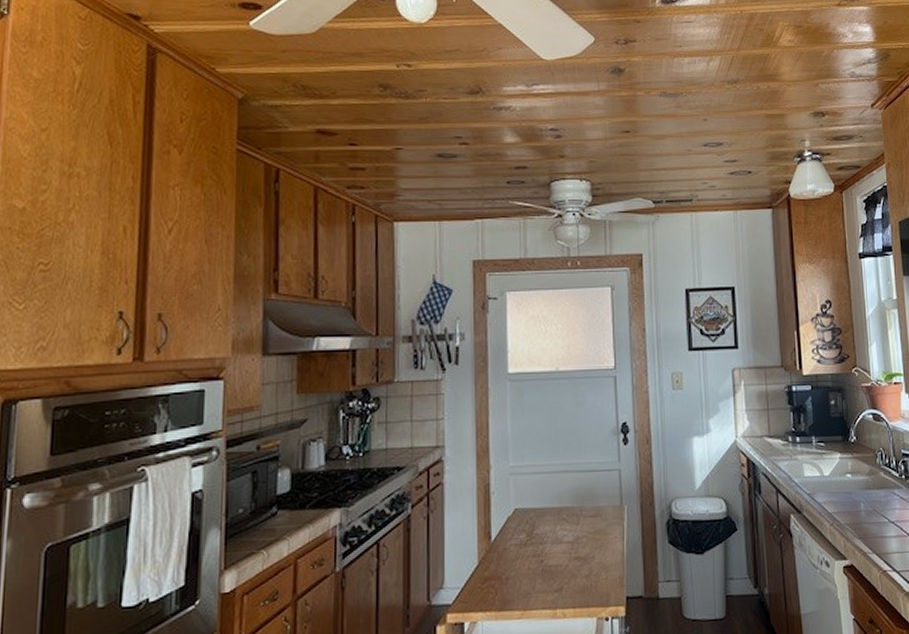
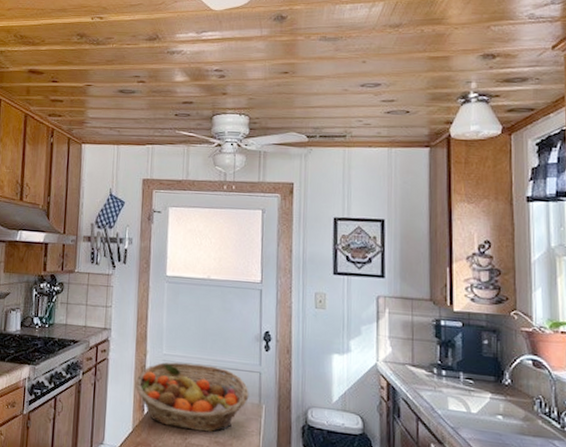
fruit basket: none [477,471,609,551] -> present [134,362,249,433]

